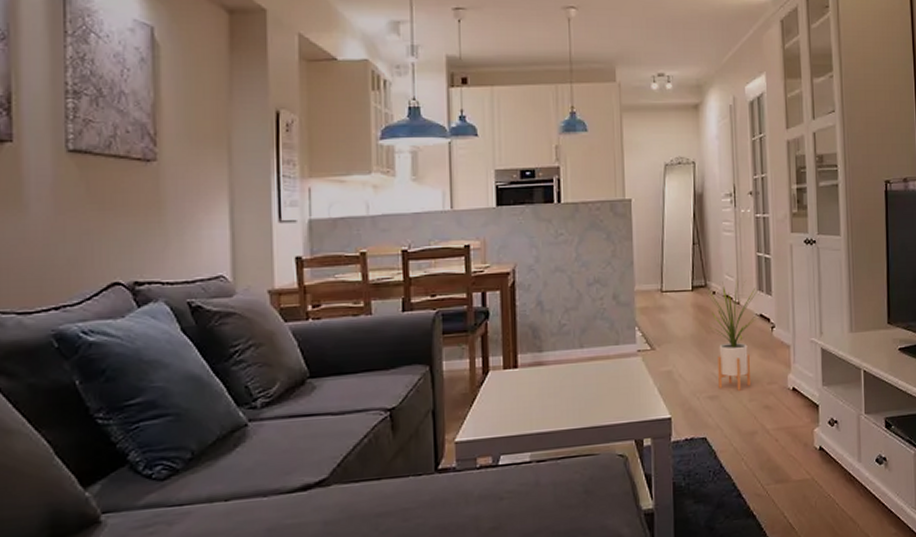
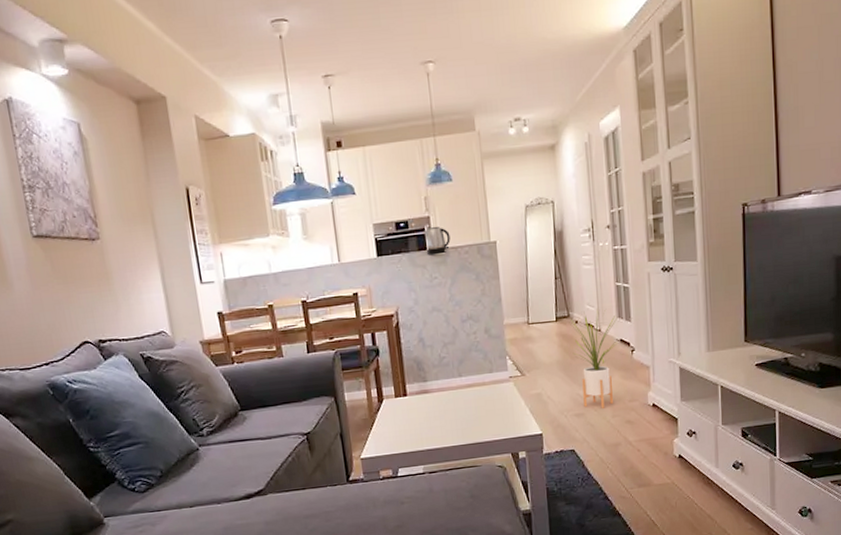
kettle: none [552,177,581,209] -> present [424,226,451,255]

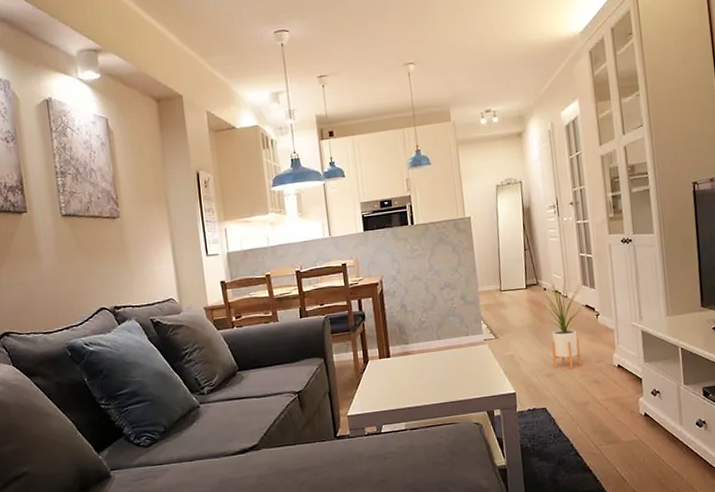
kettle: present [424,226,451,255] -> none [405,204,430,230]

